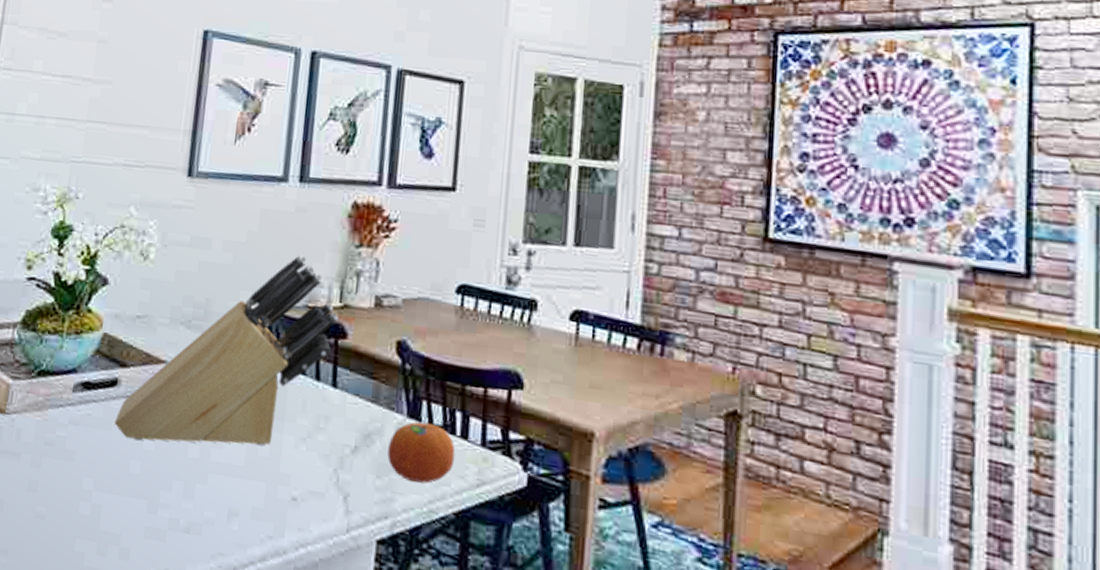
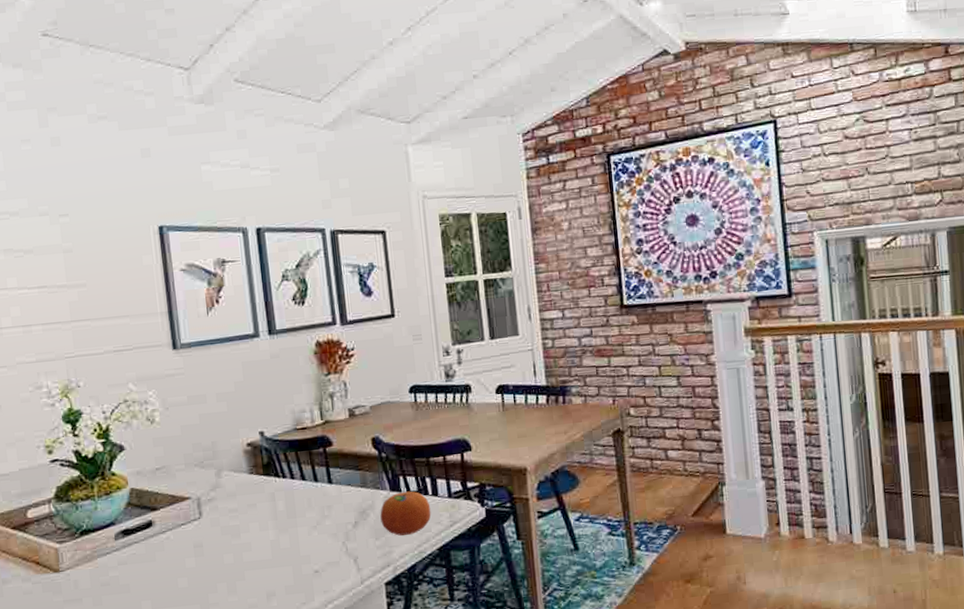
knife block: present [114,255,338,447] -> none [157,391,323,563]

